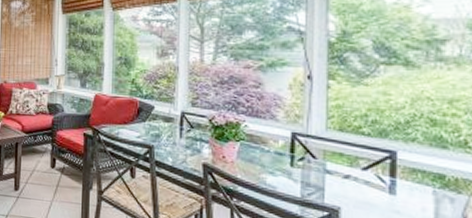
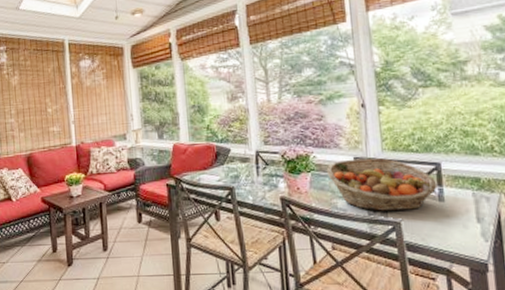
fruit basket: none [259,133,389,199] -> present [327,158,437,211]

